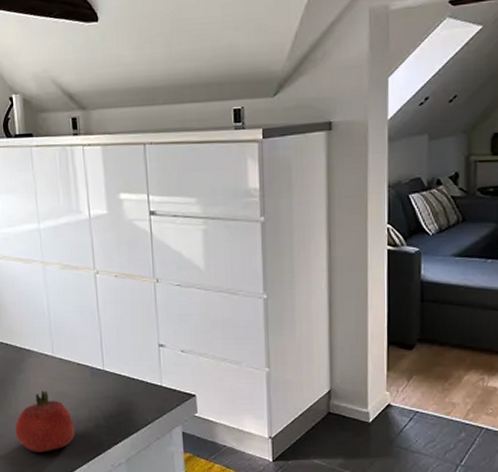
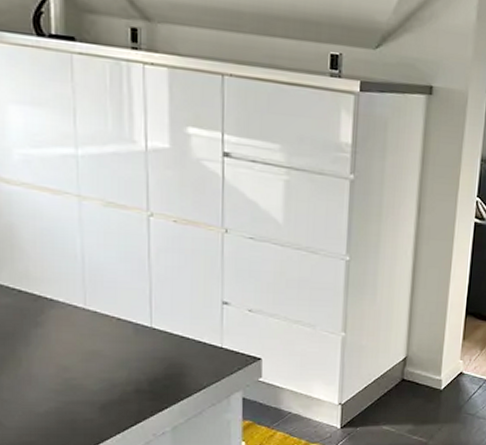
fruit: present [15,390,75,452] -> none [25,348,109,421]

